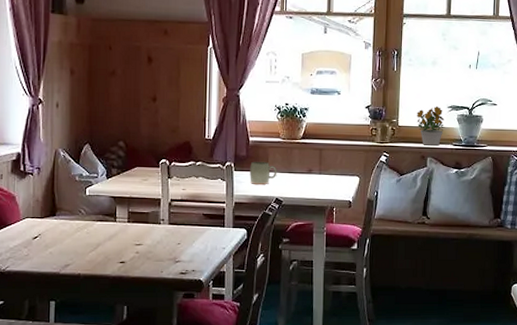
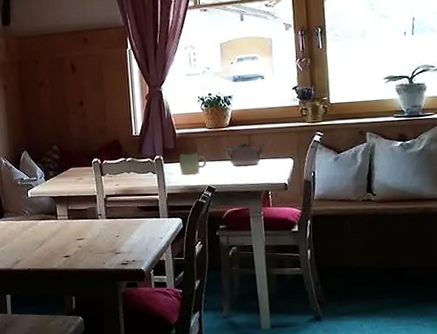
teapot: none [296,156,336,181] -> present [225,141,266,167]
flowerpot: present [417,106,444,147] -> none [349,78,382,121]

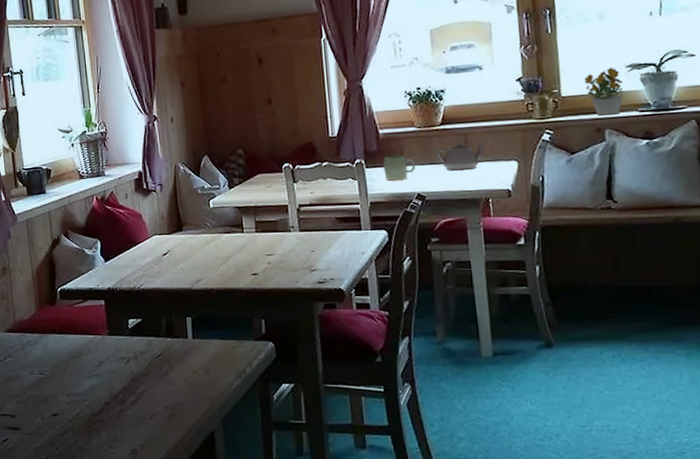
flowerpot: none [349,78,382,121] -> present [584,67,624,117]

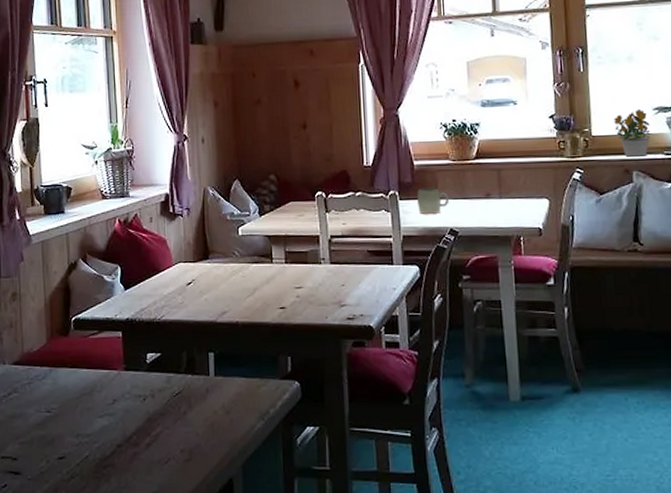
teapot: present [436,141,486,171] -> none [470,177,518,207]

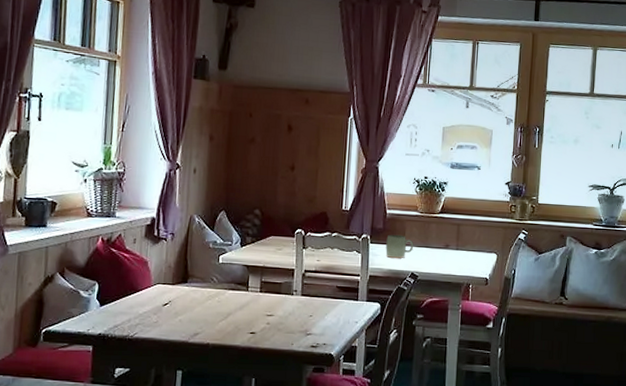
flowerpot: present [614,108,651,158] -> none [557,184,585,226]

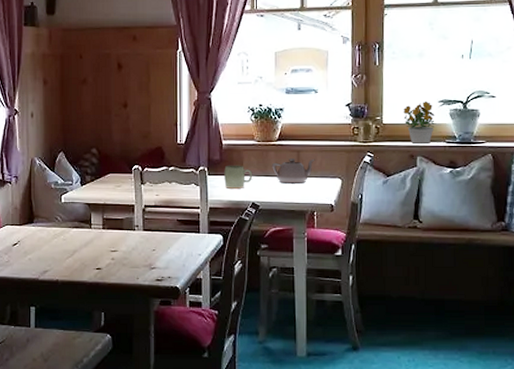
teapot: none [433,231,474,257] -> present [272,158,315,184]
flowerpot: none [557,184,585,226] -> present [403,100,435,145]

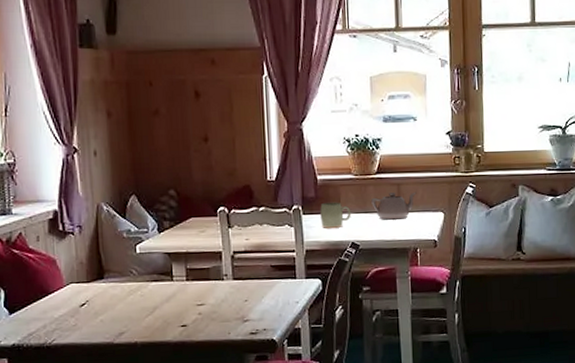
flowerpot: present [403,100,435,145] -> none [504,126,536,173]

